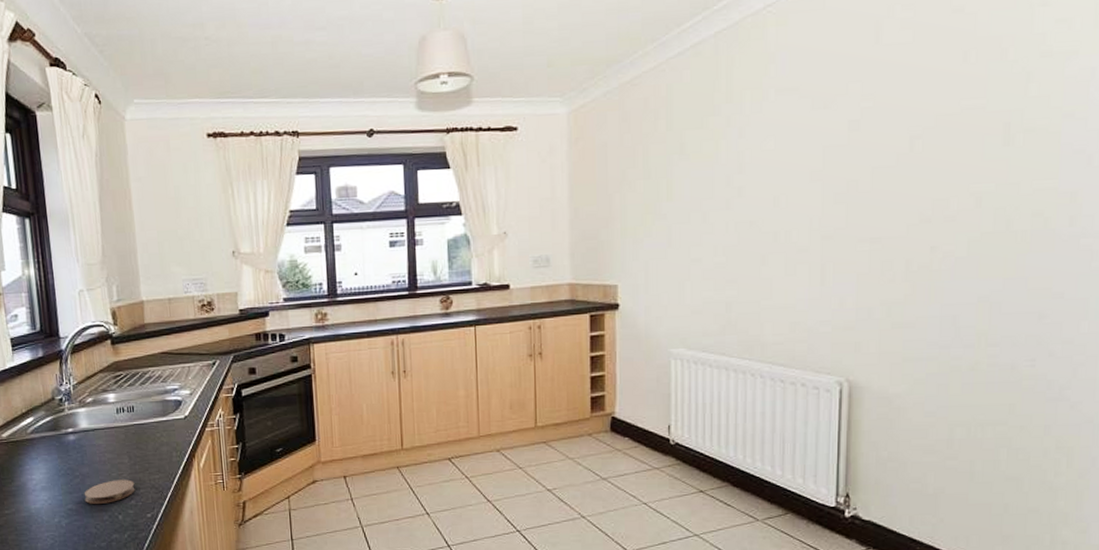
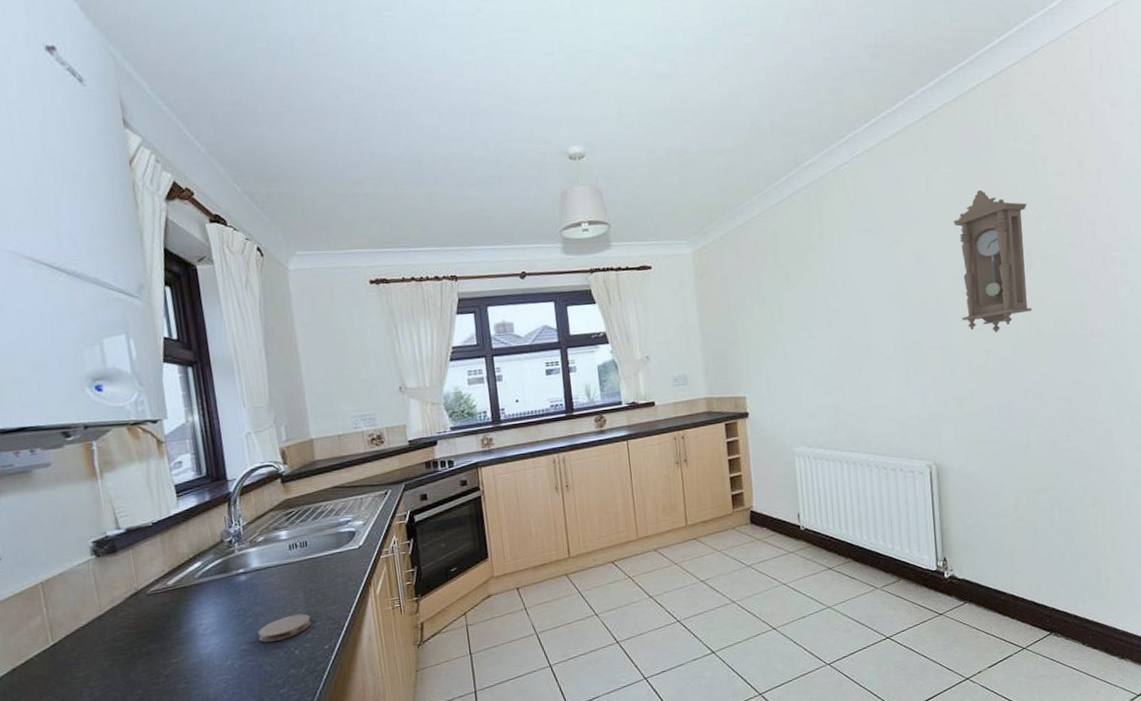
pendulum clock: none [904,41,1012,225] -> present [953,189,1032,333]

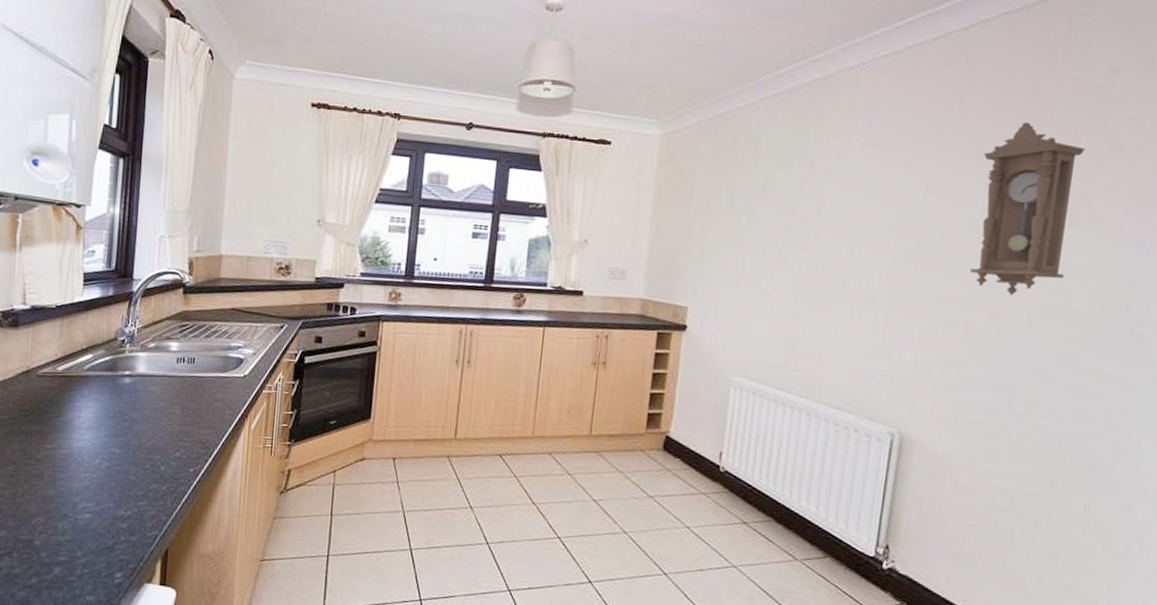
coaster: present [257,613,311,643] -> none [129,429,183,452]

